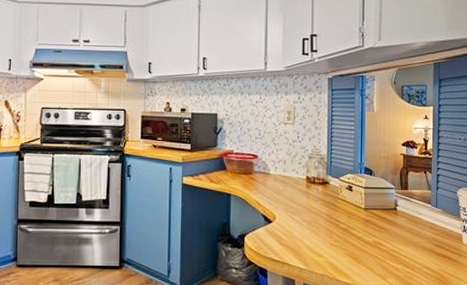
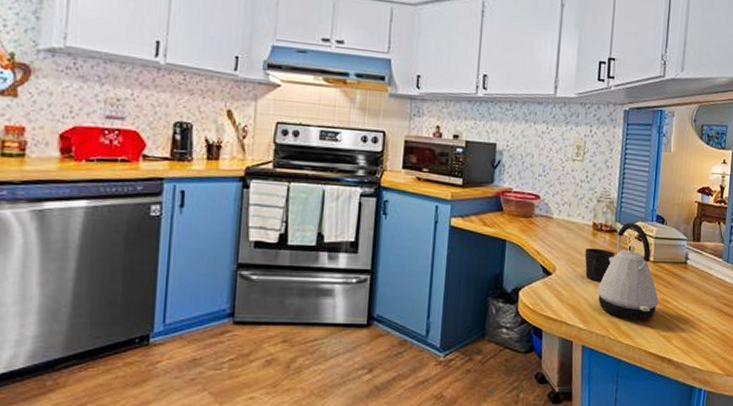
cup: none [301,198,329,227] -> present [584,247,615,281]
kettle: none [314,175,373,261] -> present [596,223,659,320]

